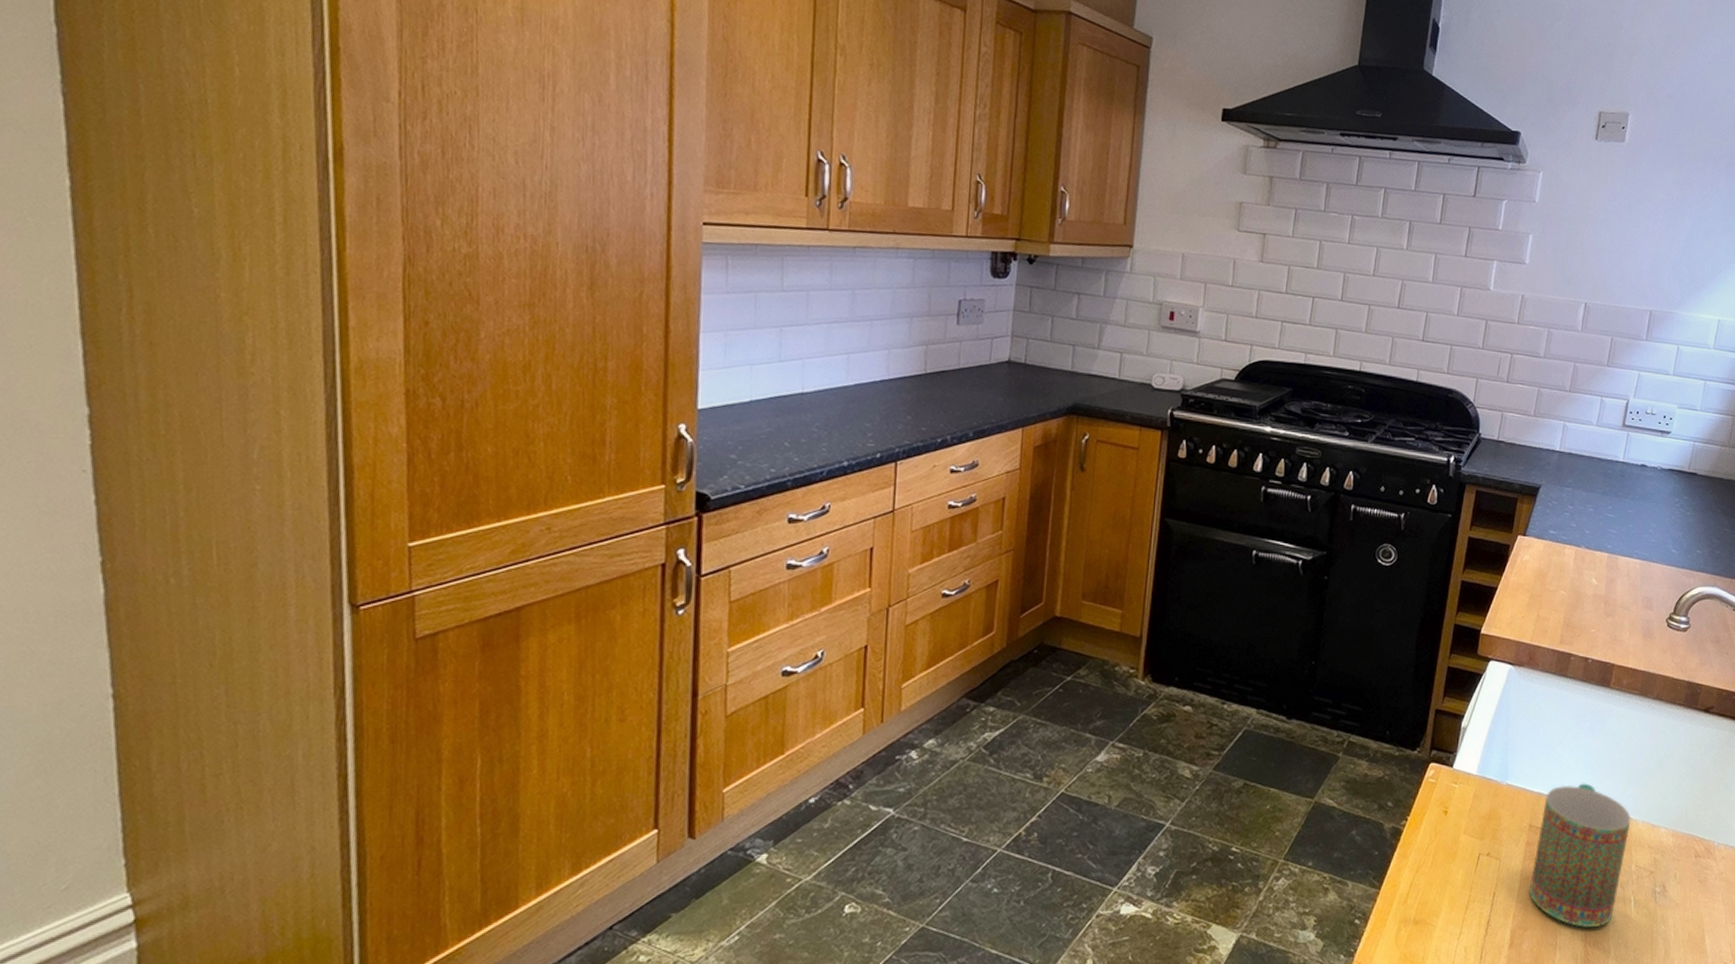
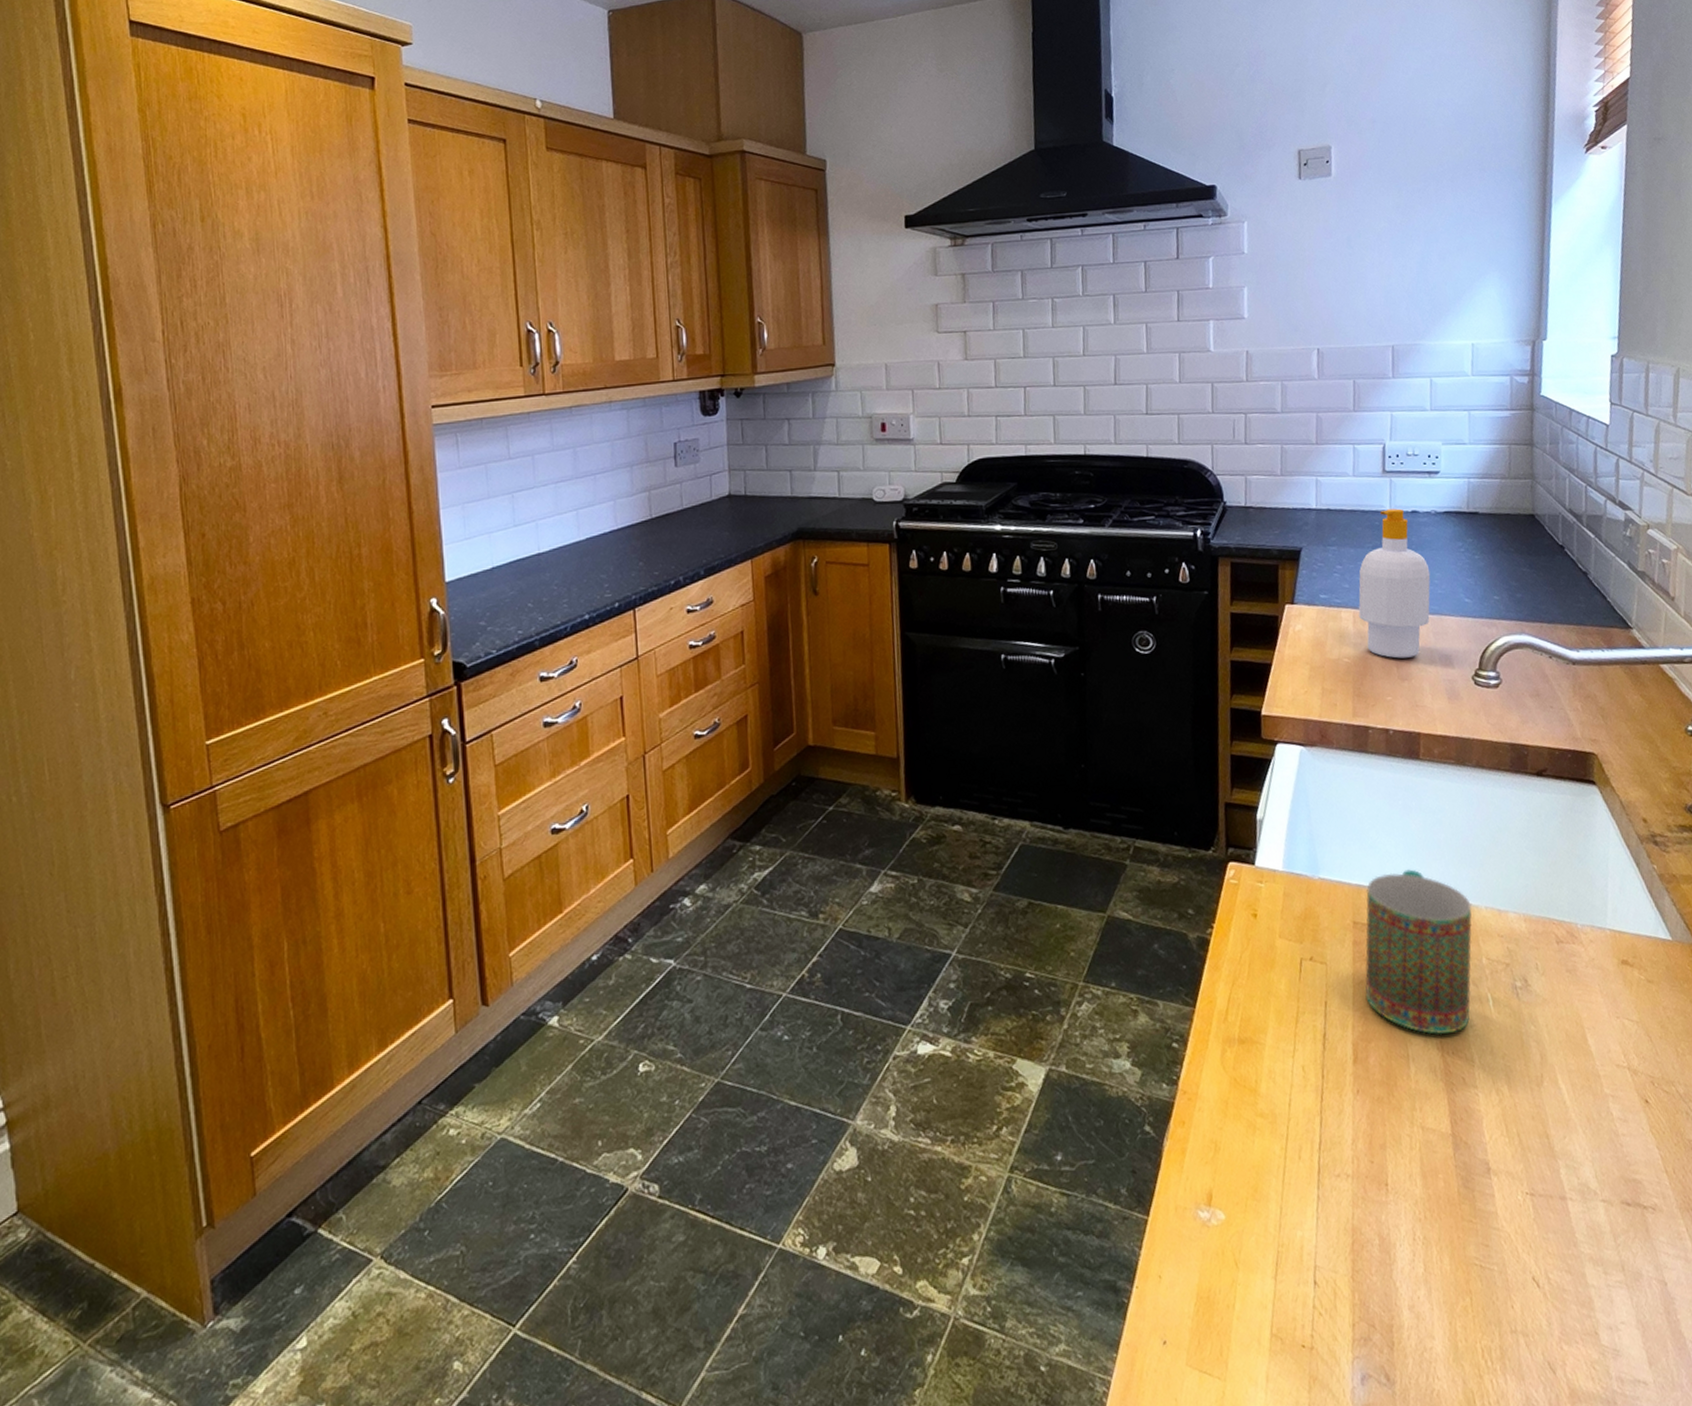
soap bottle: none [1580,460,1647,596] -> present [1358,508,1431,659]

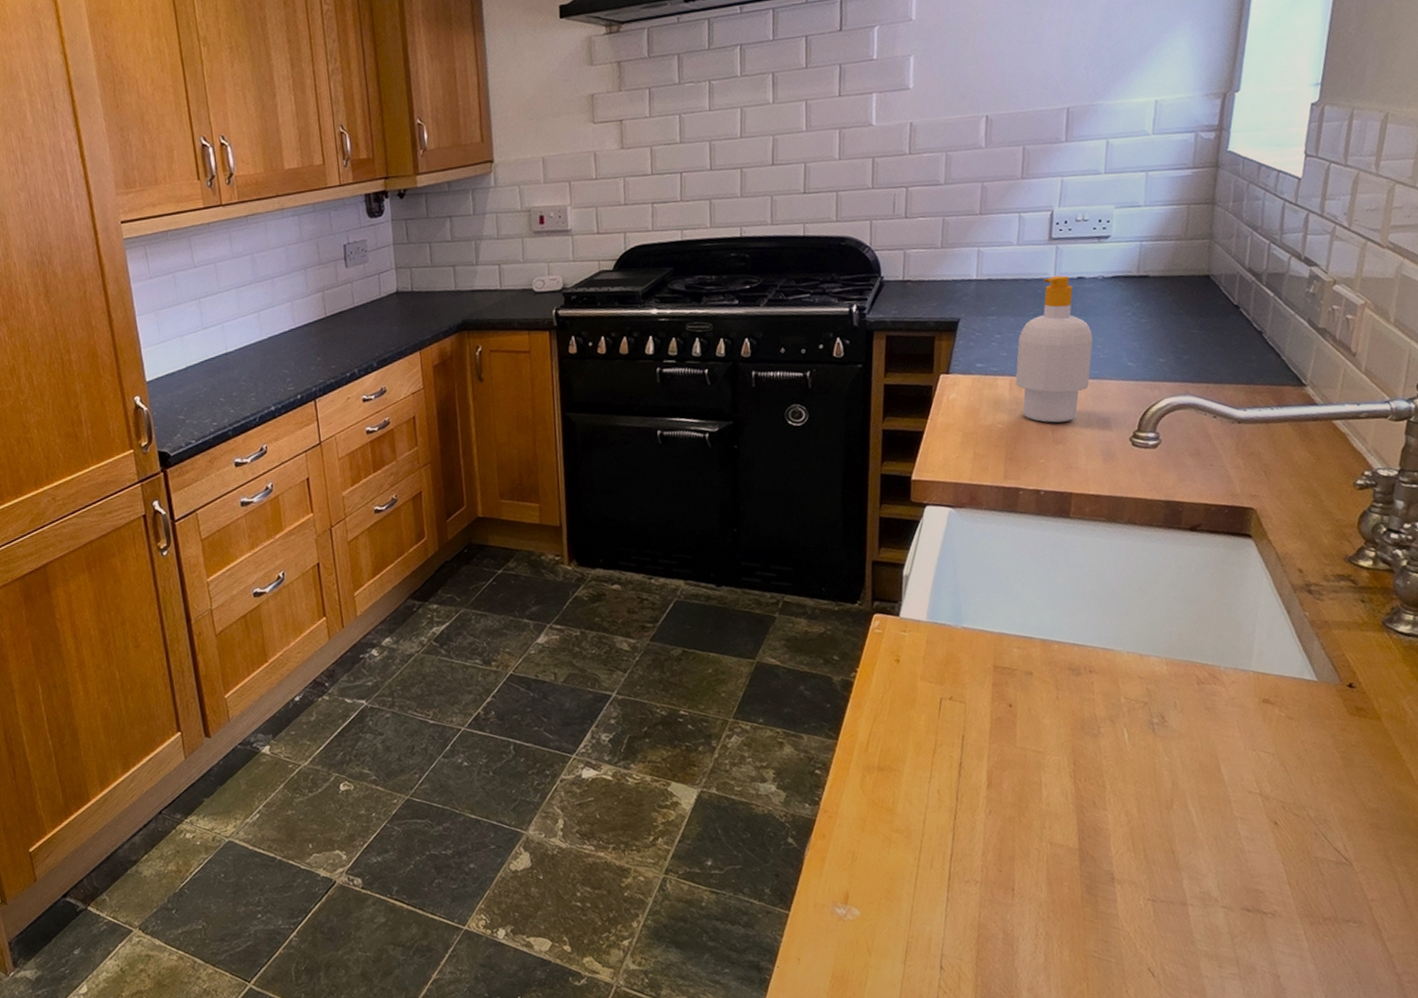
mug: present [1365,869,1472,1035] -> none [1002,618,1114,765]

